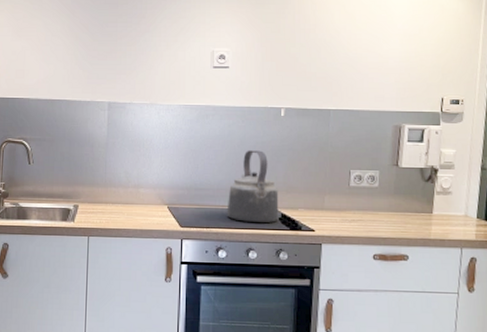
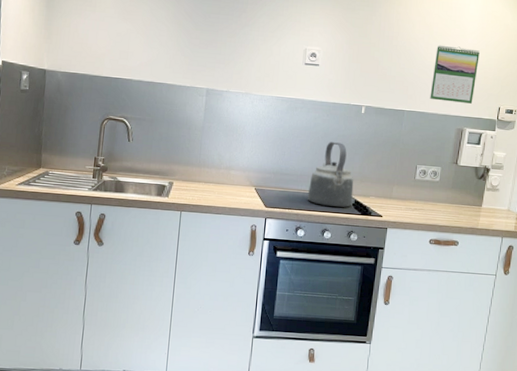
calendar: none [358,33,413,96] -> present [430,45,480,104]

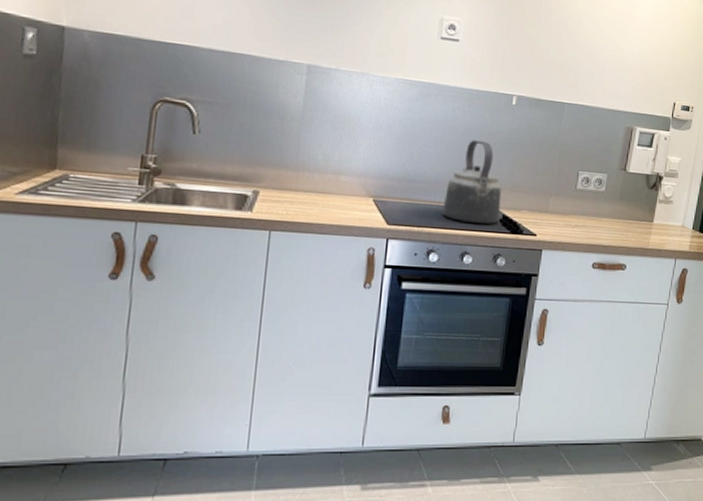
calendar: present [430,45,480,104] -> none [595,23,653,97]

